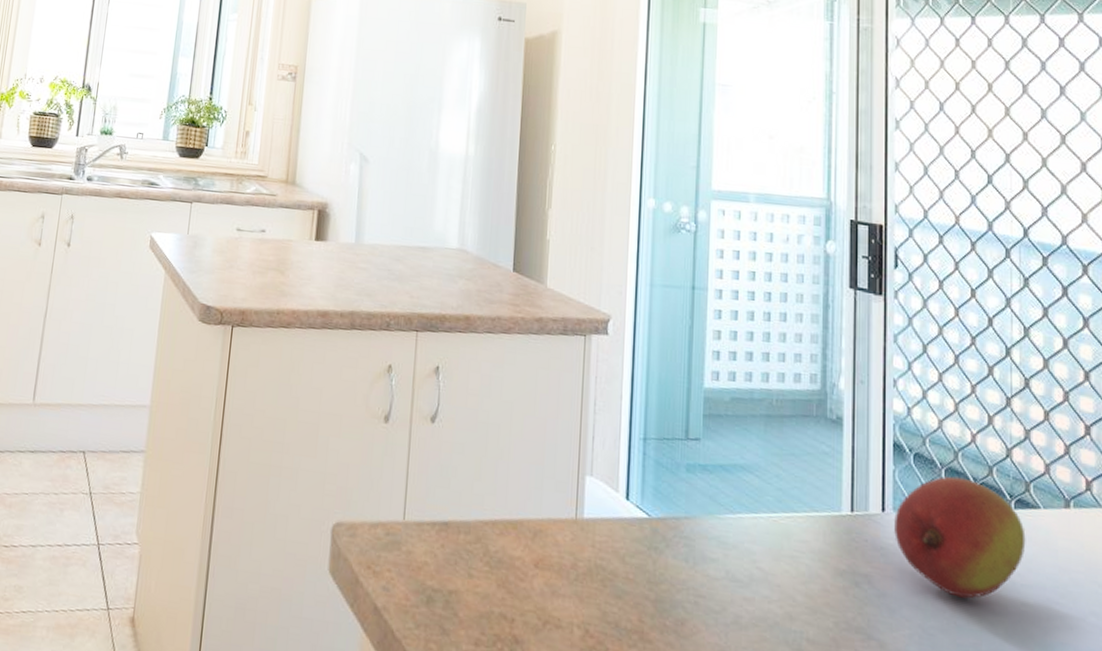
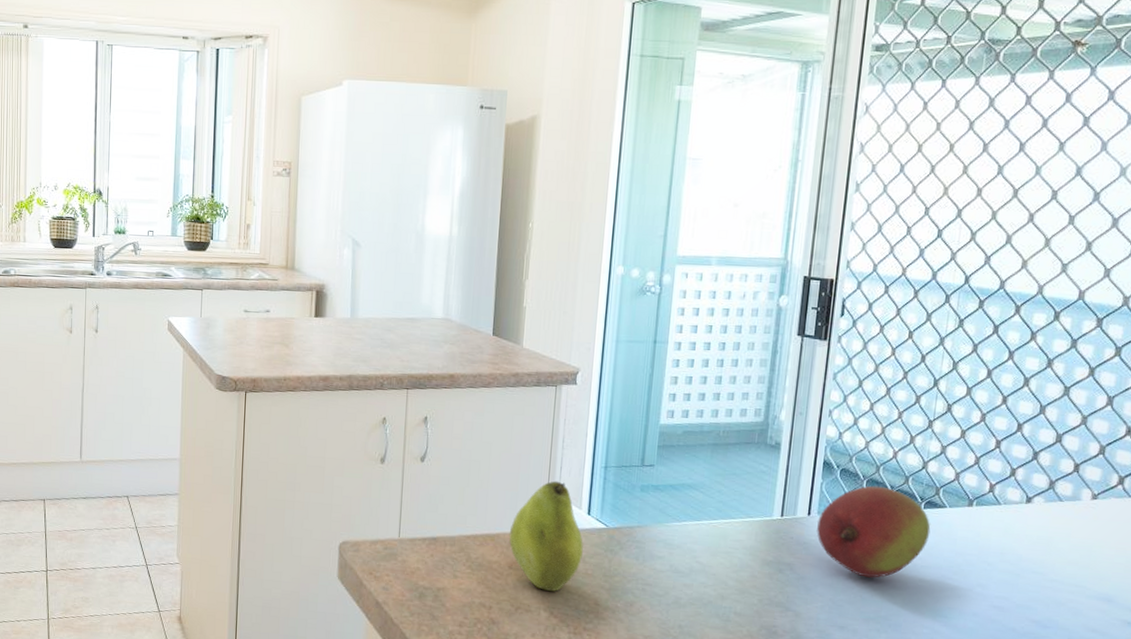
fruit: none [534,453,623,601] -> present [509,480,584,591]

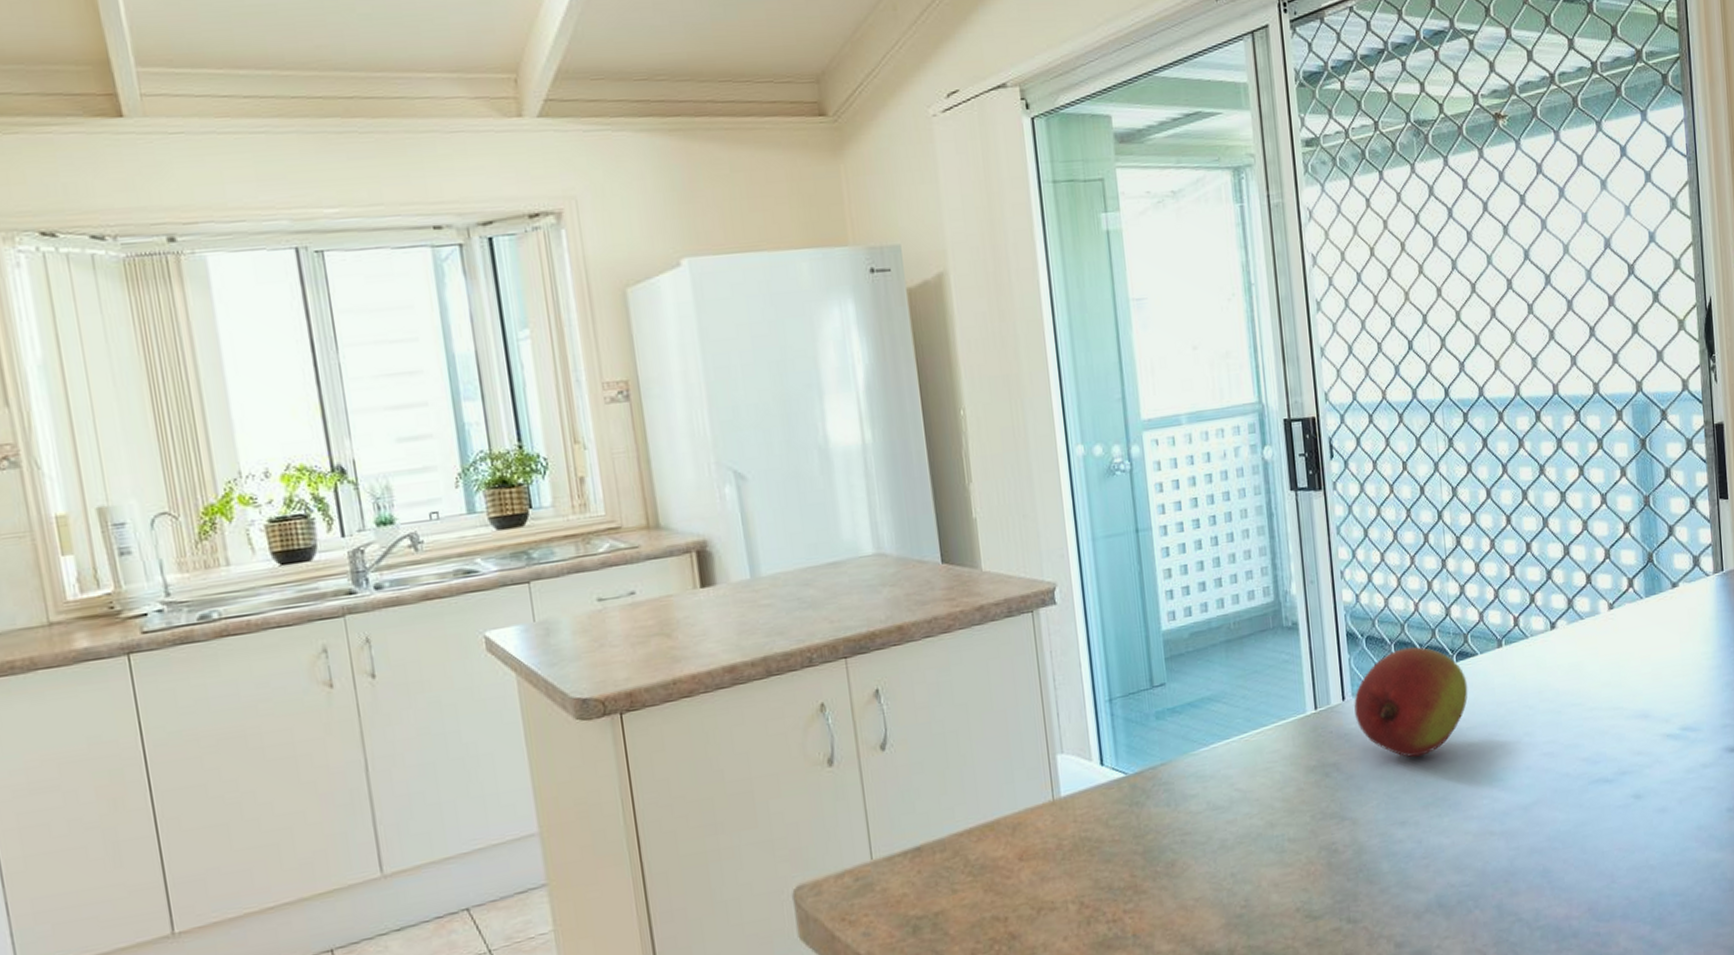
fruit: present [509,480,584,591] -> none [1010,731,1105,877]

